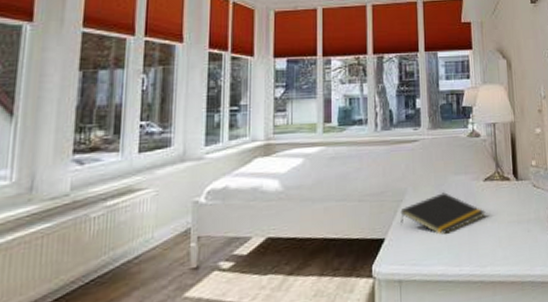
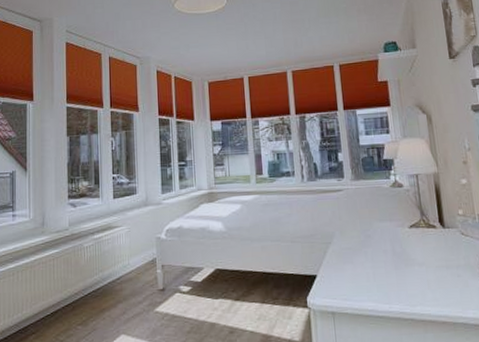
notepad: present [400,192,486,235] -> none [329,237,413,275]

